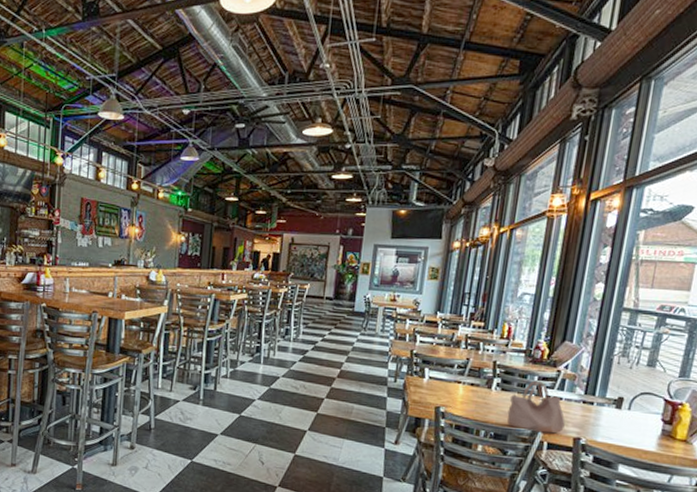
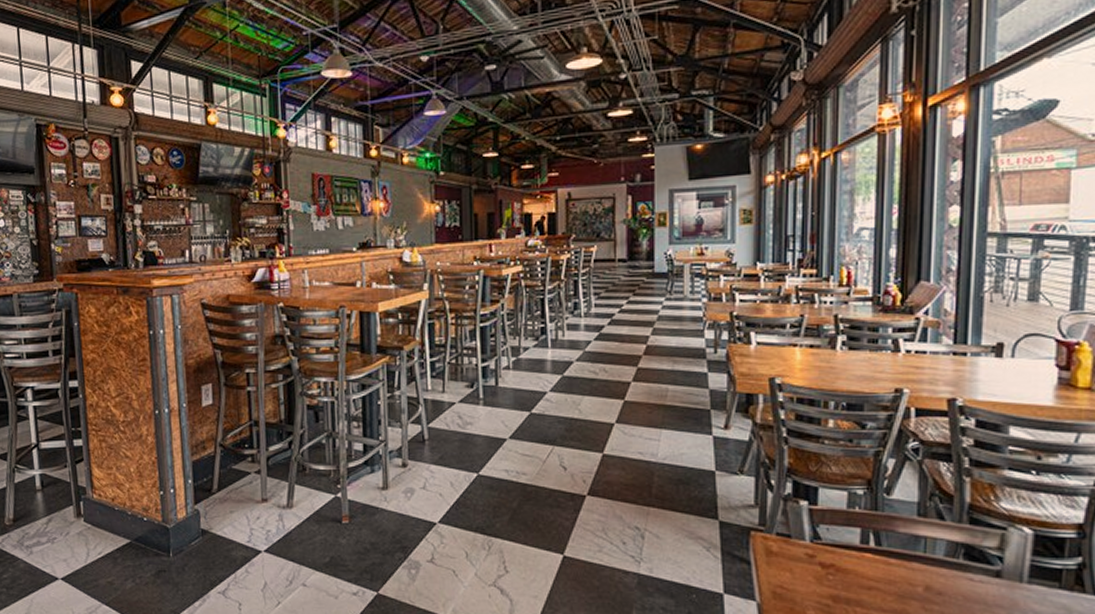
handbag: present [506,380,565,434] -> none [860,333,934,397]

